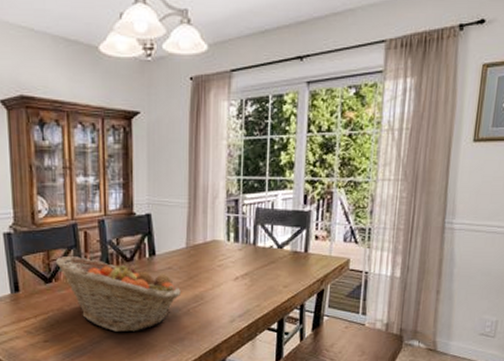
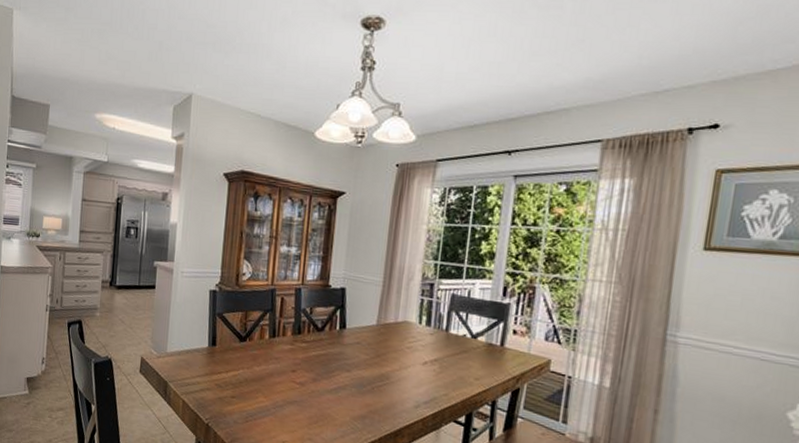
fruit basket: present [56,256,181,333] -> none [252,318,367,402]

